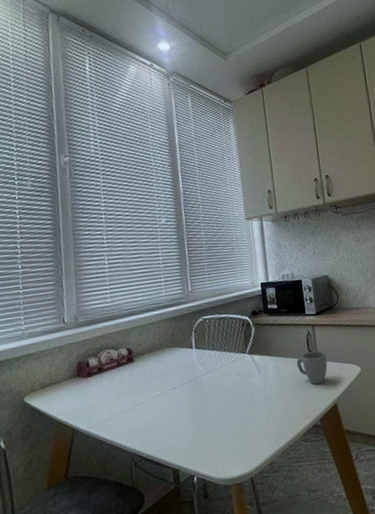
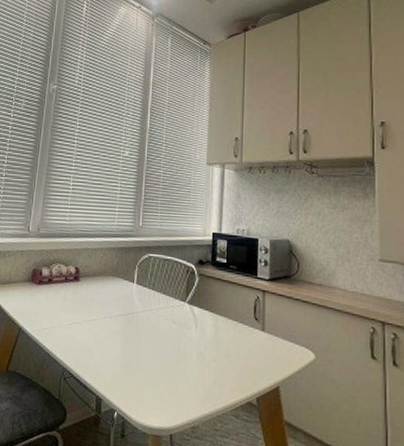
mug: present [296,350,328,385] -> none [238,319,275,359]

